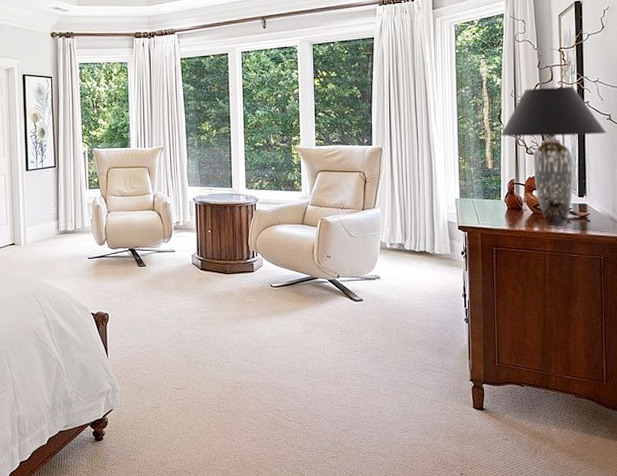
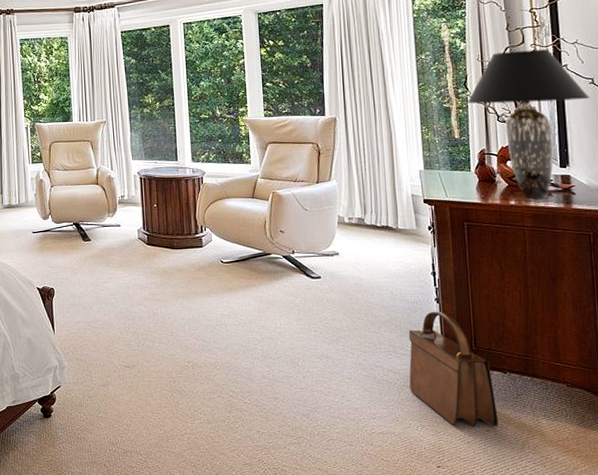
handbag: none [439,330,515,437] -> present [408,311,499,427]

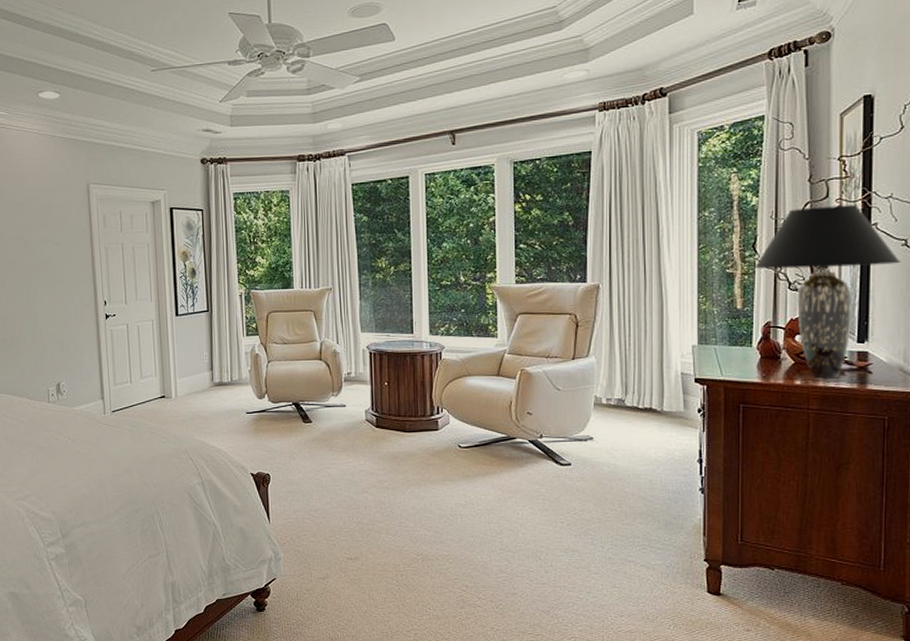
handbag: present [408,311,499,427] -> none [664,502,761,627]

